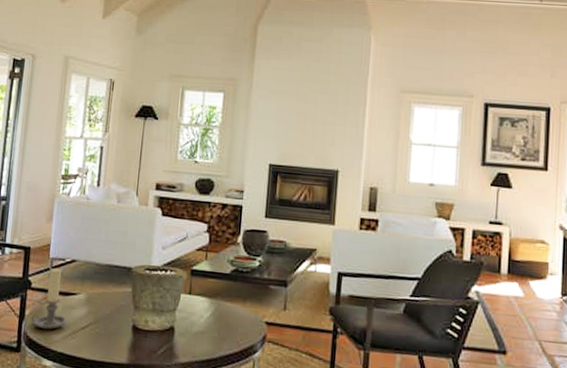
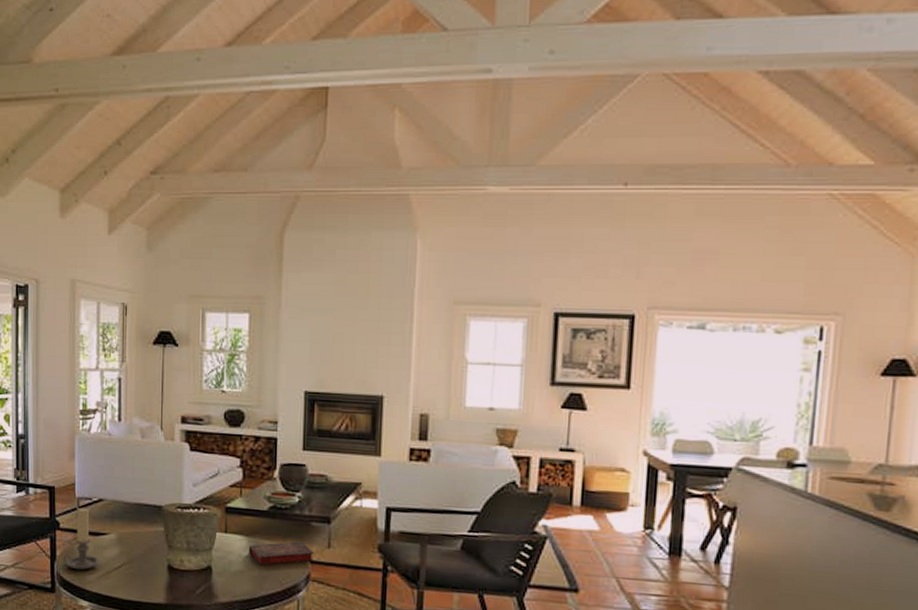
book: none [209,303,271,327] -> present [248,541,314,566]

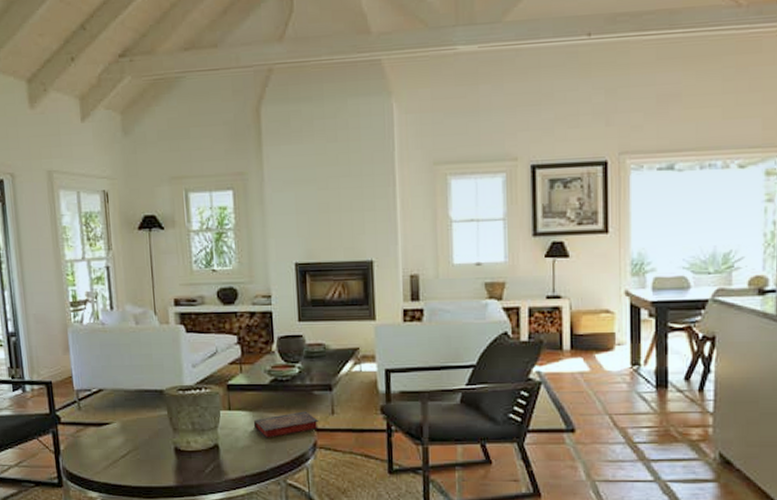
candle holder: present [63,508,100,571] -> none [67,400,106,462]

